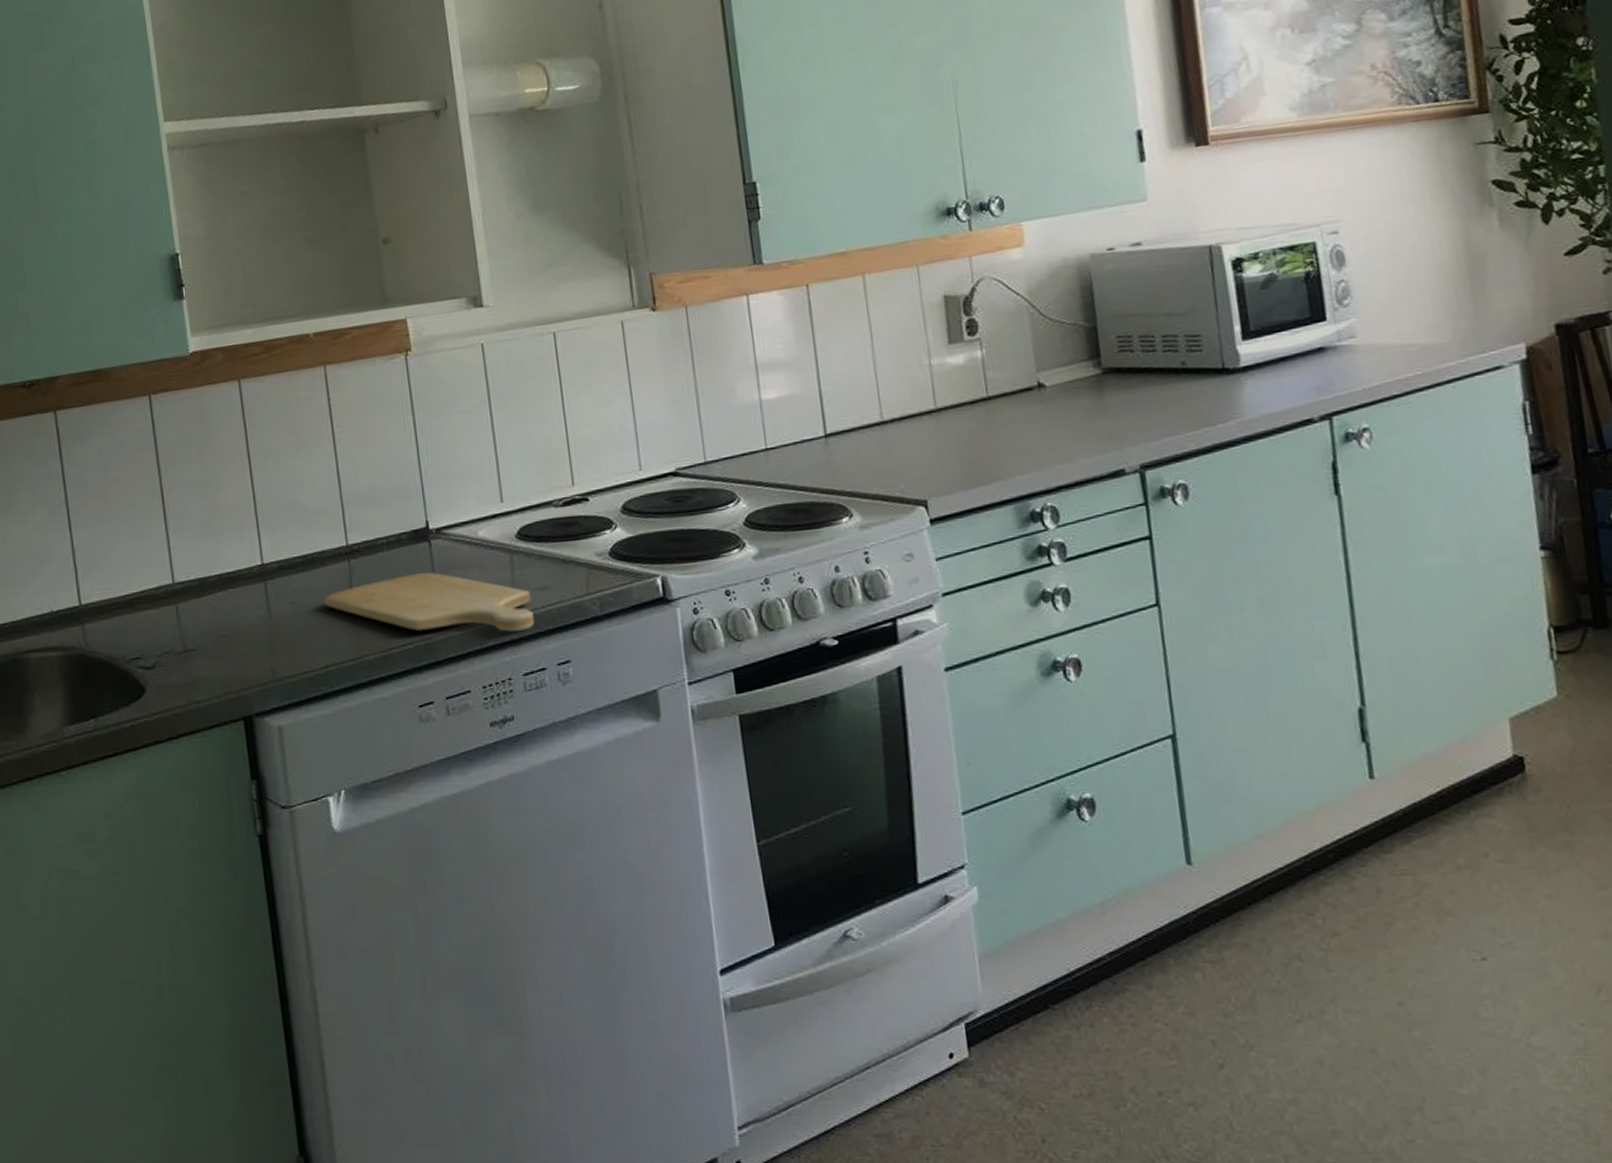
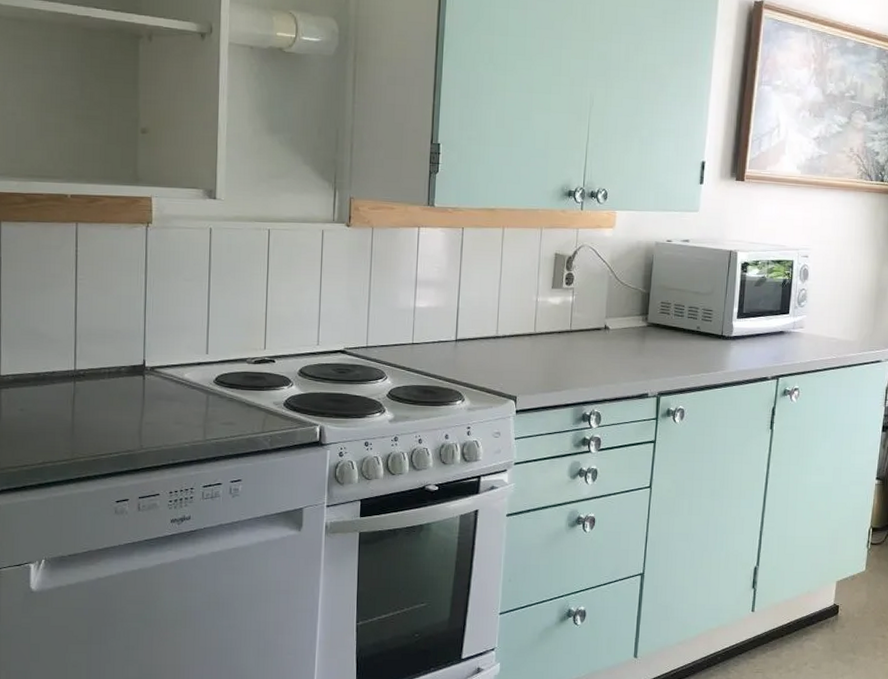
chopping board: present [324,572,535,632] -> none [49,399,219,453]

